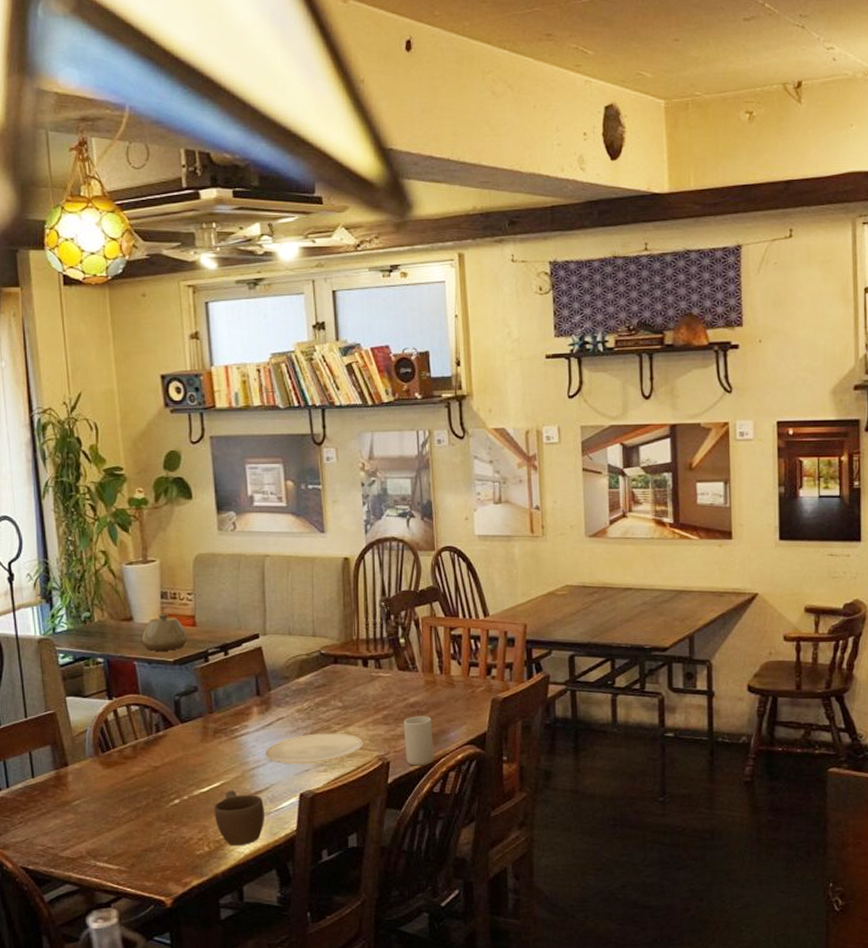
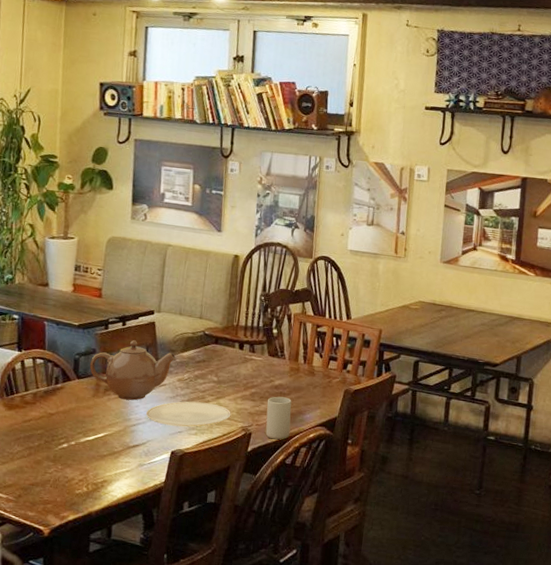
sugar bowl: present [141,613,187,651] -> none [53,283,93,316]
teapot: none [192,671,292,741] -> present [89,340,177,401]
cup: present [214,790,265,845] -> none [95,441,140,490]

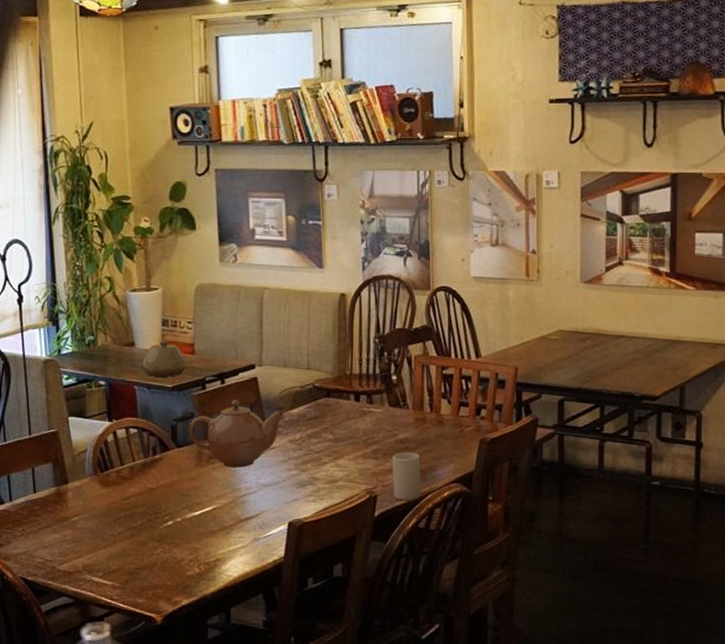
sugar bowl: none [53,283,93,316] -> present [142,340,186,377]
plate: present [146,401,231,427] -> none [257,464,352,494]

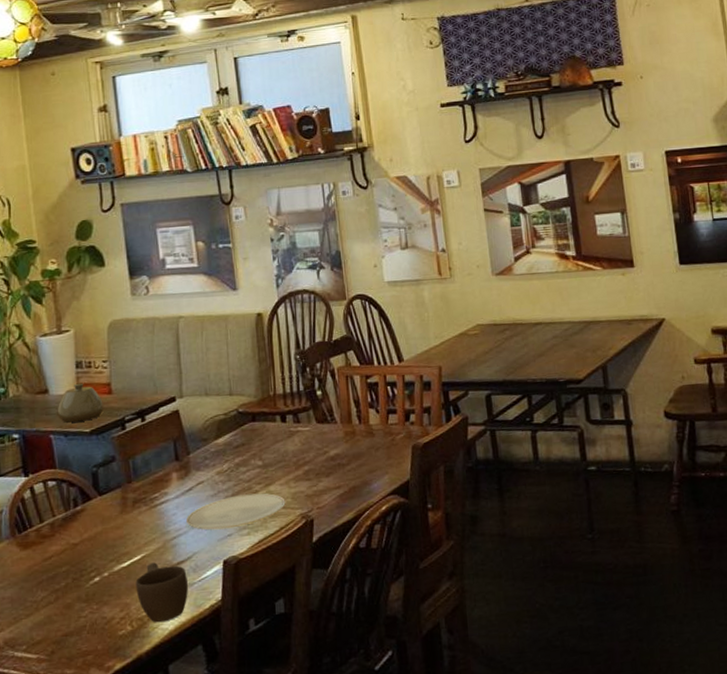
teapot: present [189,400,285,468] -> none [110,436,211,510]
cup: none [205,515,255,569] -> present [135,562,189,622]
plate: none [257,464,352,494] -> present [186,493,286,531]
cup: present [392,452,421,501] -> none [324,468,359,522]

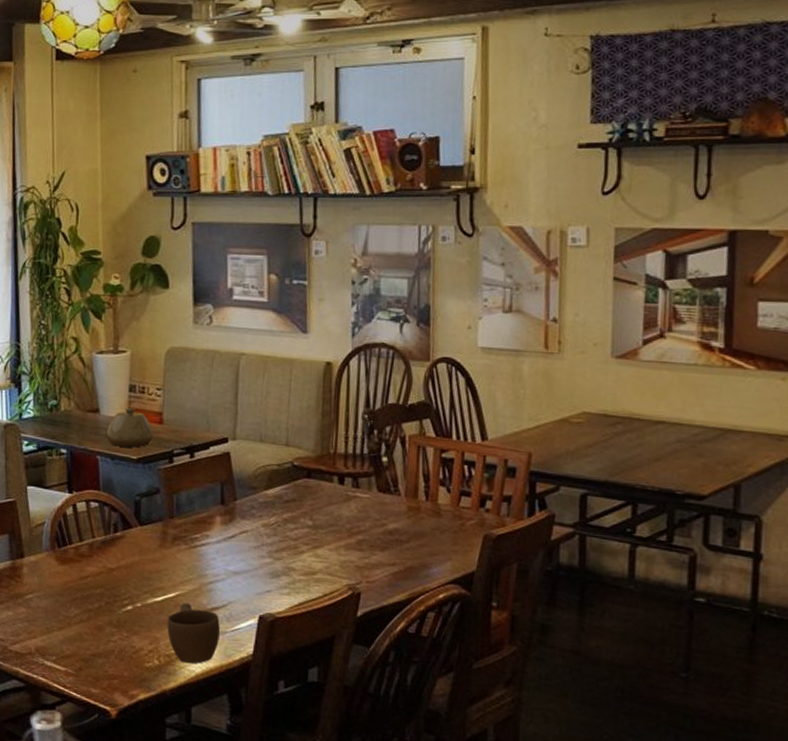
plate: present [186,493,286,531] -> none [225,552,333,585]

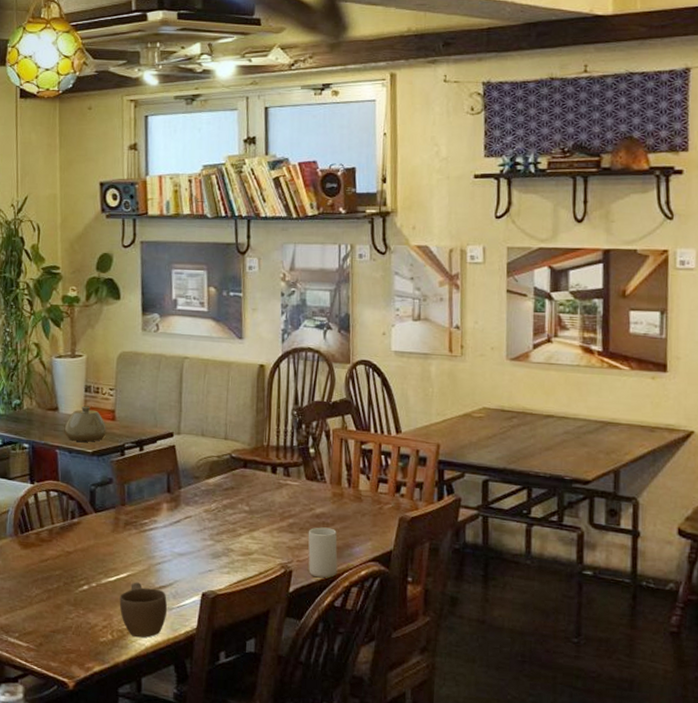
cup: none [379,544,413,602] -> present [308,527,338,578]

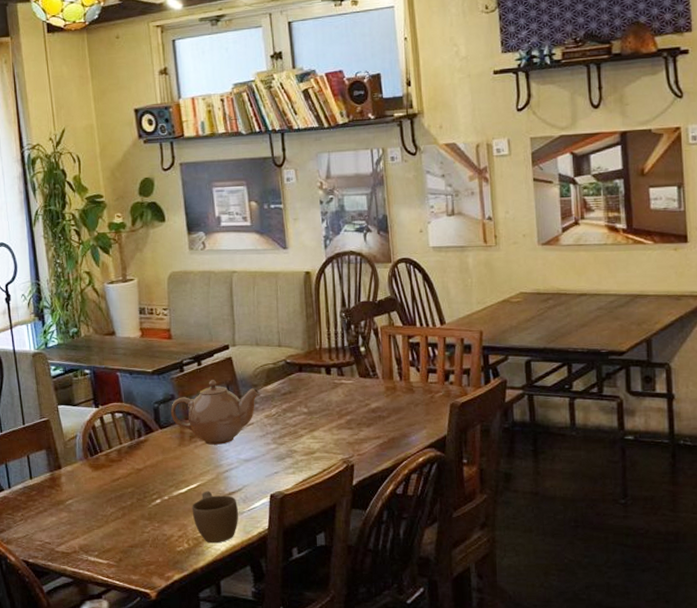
sugar bowl: present [64,405,106,442] -> none [123,327,164,362]
teapot: none [106,467,202,535] -> present [170,380,261,445]
cup: present [308,527,338,578] -> none [365,420,397,469]

